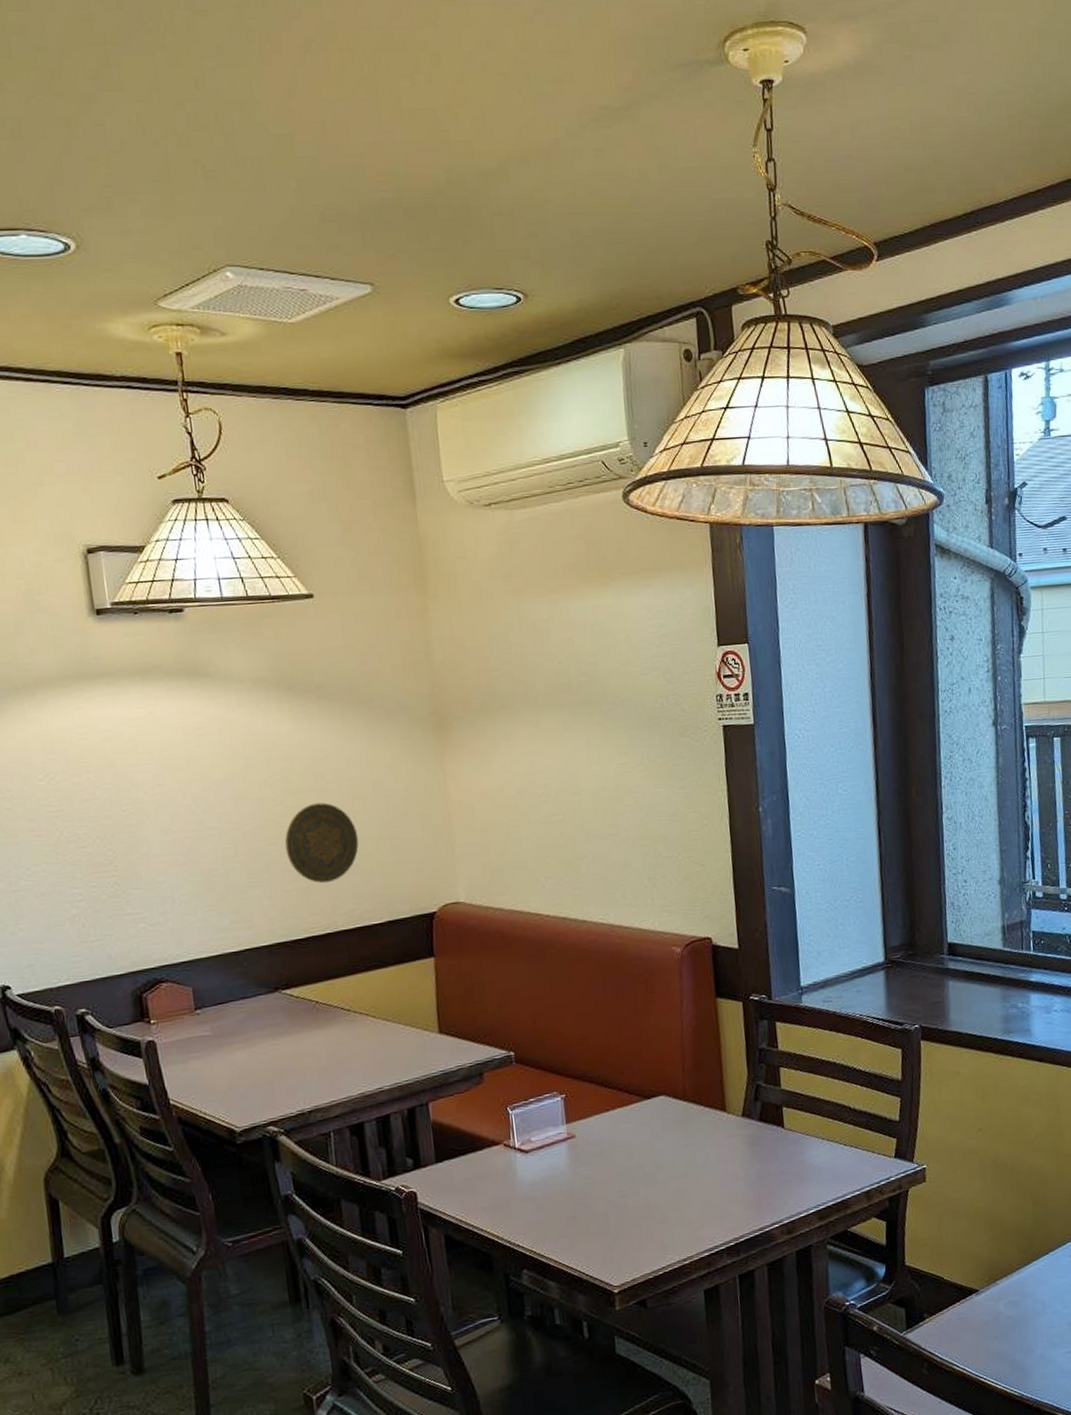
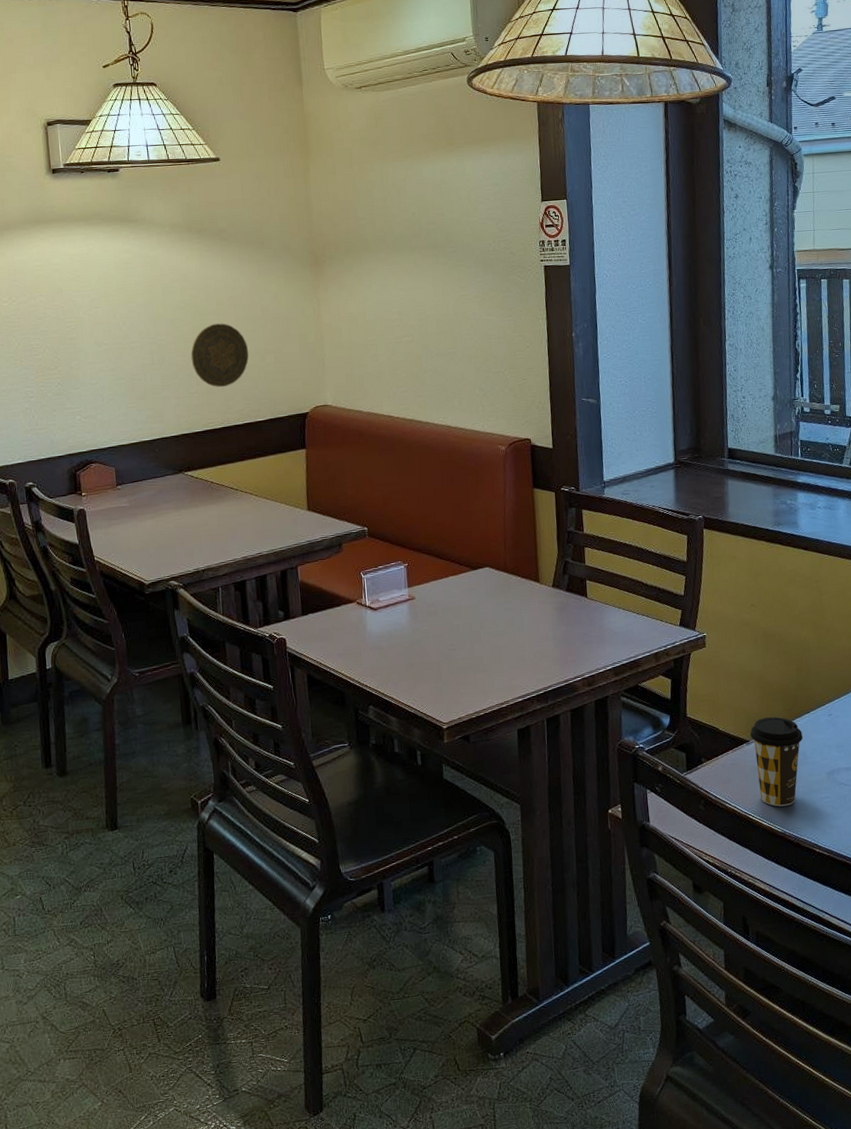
coffee cup: none [979,1260,1041,1366] -> present [750,717,803,807]

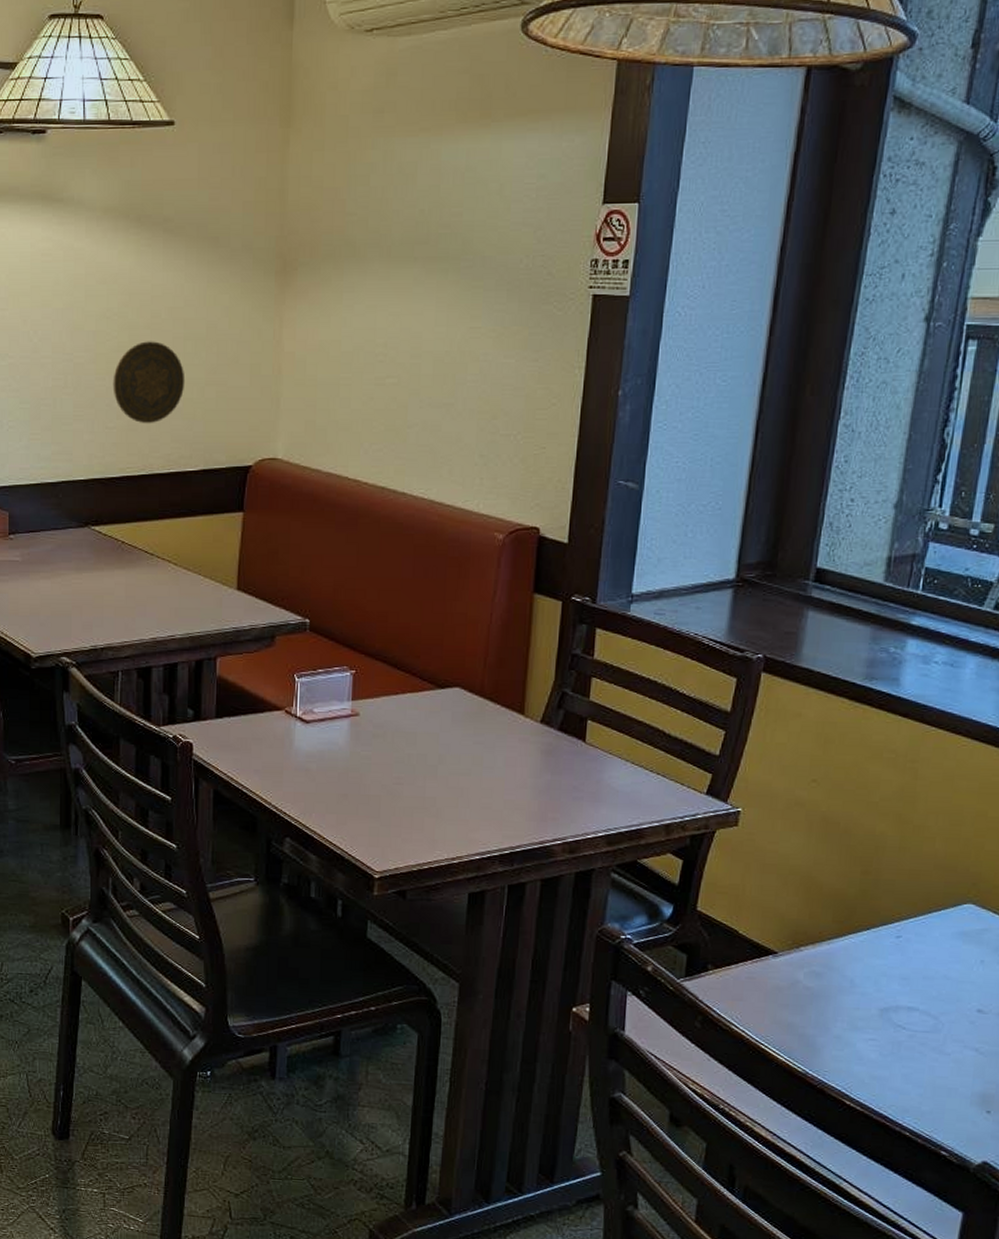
coffee cup: present [750,717,803,807] -> none [779,927,855,1041]

